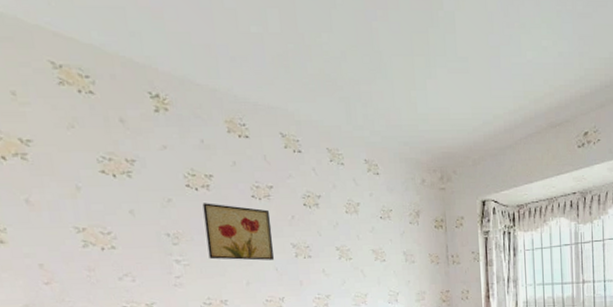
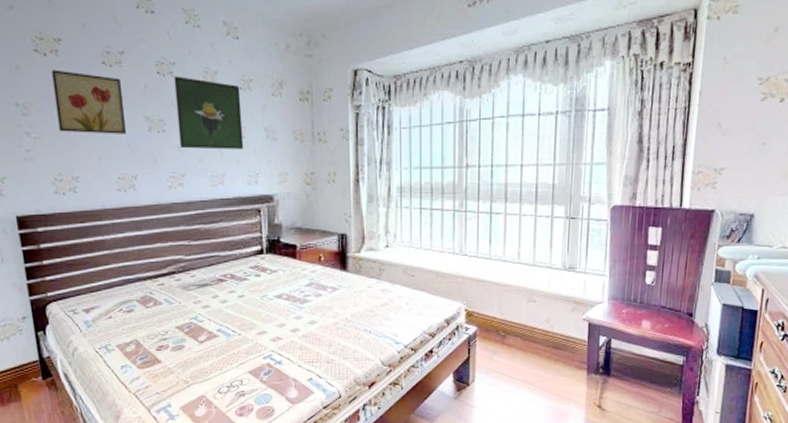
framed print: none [319,208,385,272] -> present [174,76,244,150]

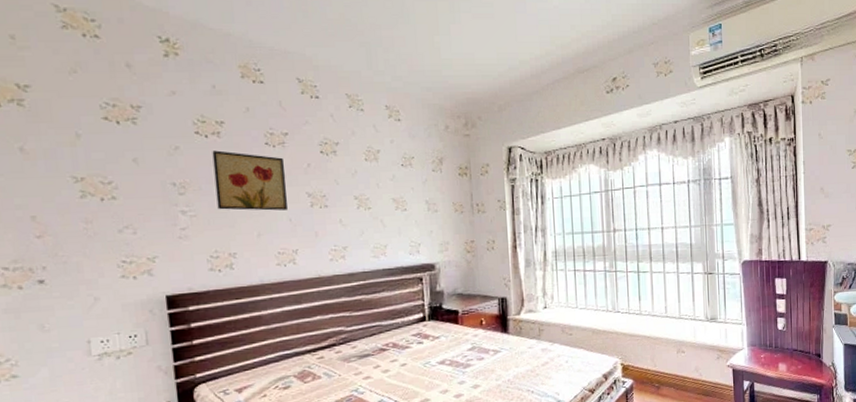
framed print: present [174,76,244,150] -> none [337,155,406,223]

